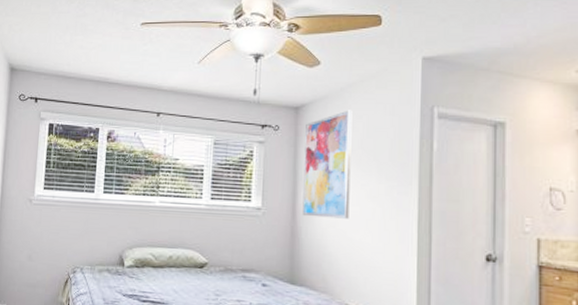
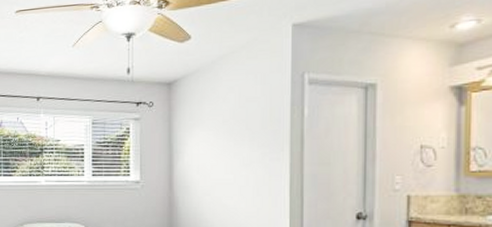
wall art: present [302,110,353,219] -> none [179,82,224,187]

